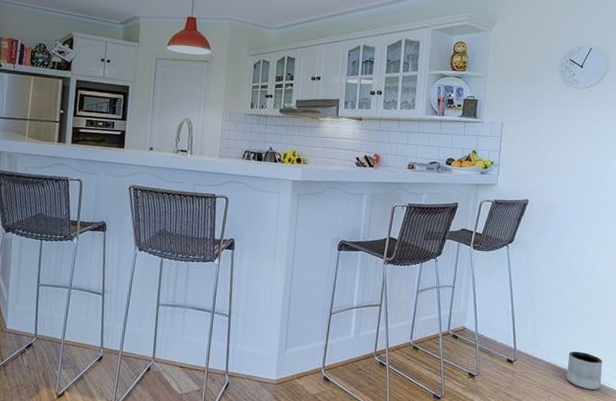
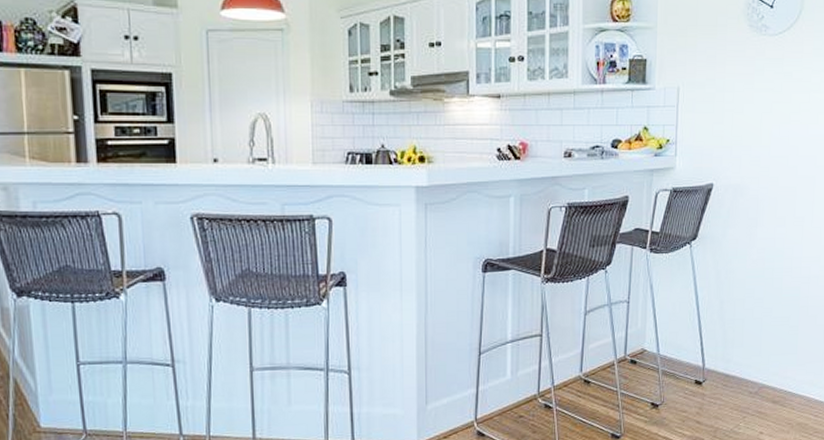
planter: present [566,351,603,390] -> none [763,360,803,404]

